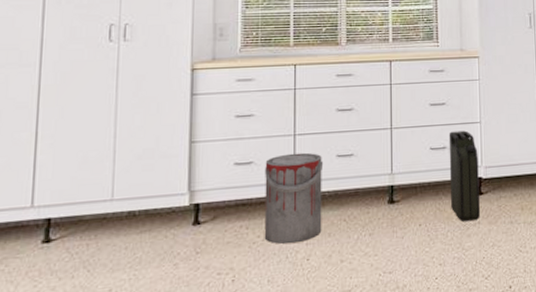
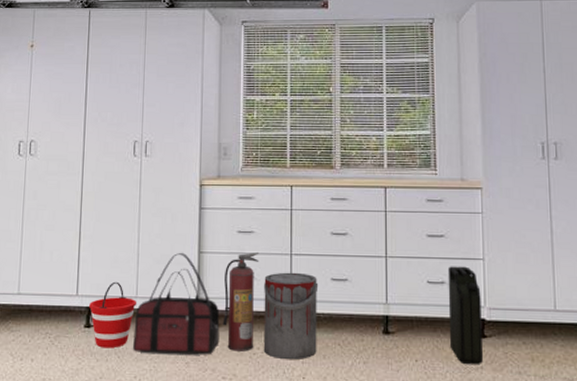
bucket: none [49,185,113,264] -> present [89,281,137,349]
duffel bag: none [107,144,215,262] -> present [133,252,220,355]
fire extinguisher: none [218,136,260,244] -> present [222,252,260,352]

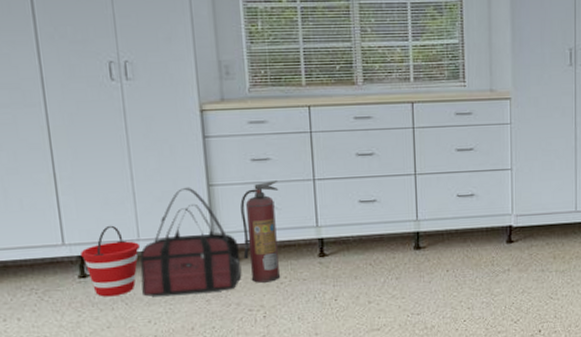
paint can: present [263,272,319,360] -> none [286,197,348,285]
jerry can: present [447,266,483,364] -> none [477,177,510,268]

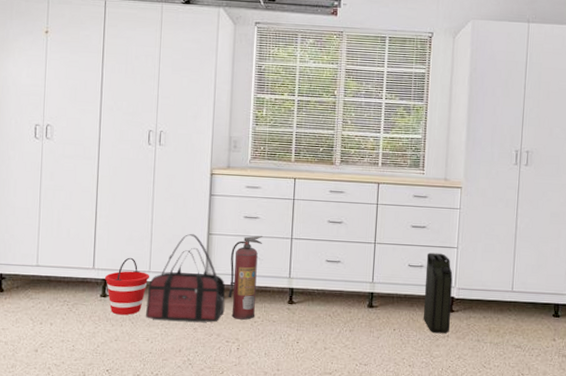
jerry can: none [477,177,510,268] -> present [423,252,453,333]

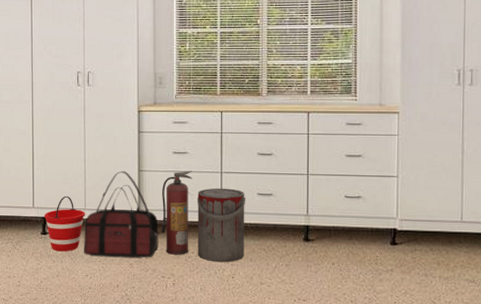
paint can: none [263,253,315,328] -> present [197,188,246,263]
jerry can: present [423,252,453,333] -> none [363,182,394,267]

